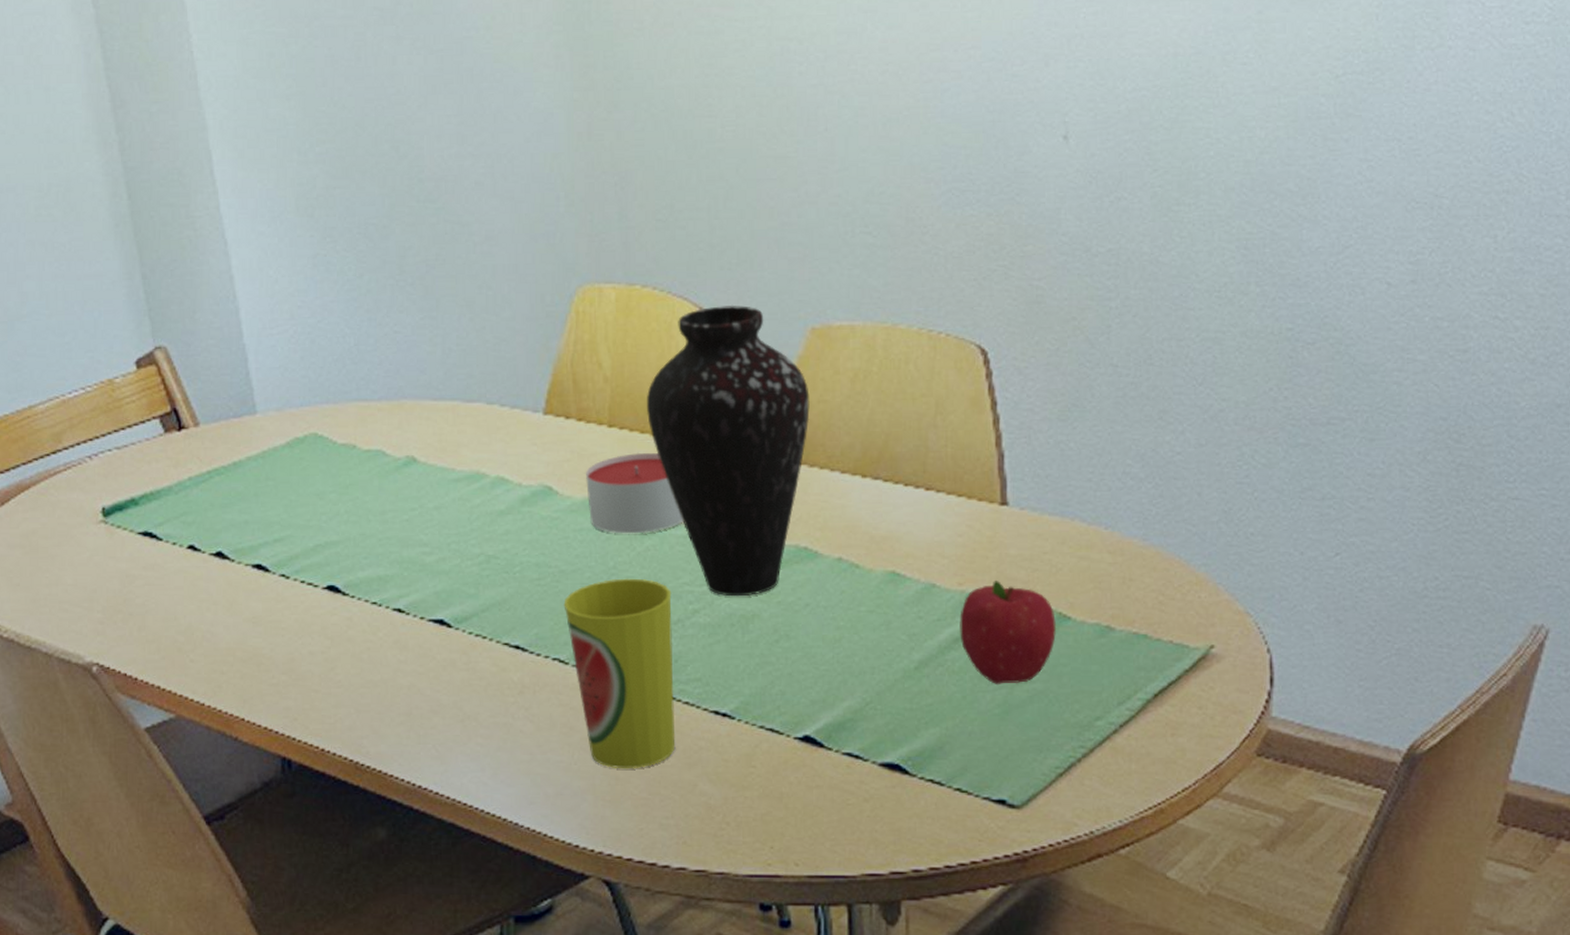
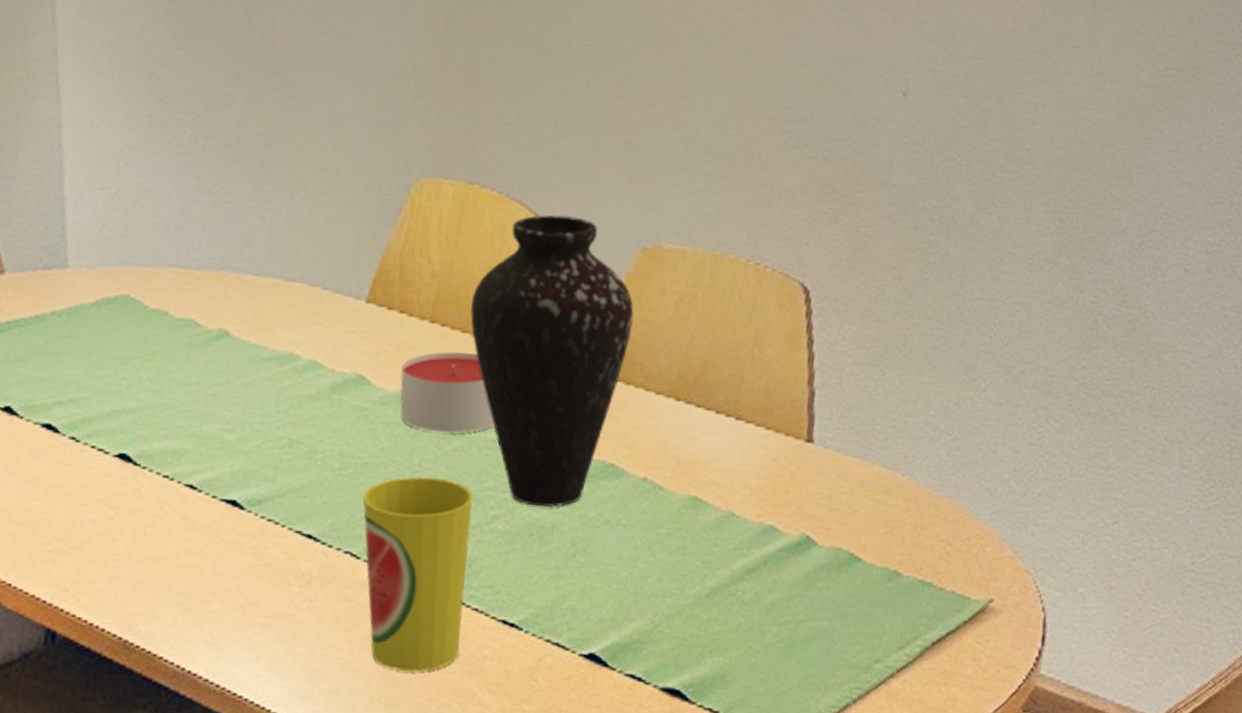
fruit: present [960,581,1057,684] -> none [753,516,847,620]

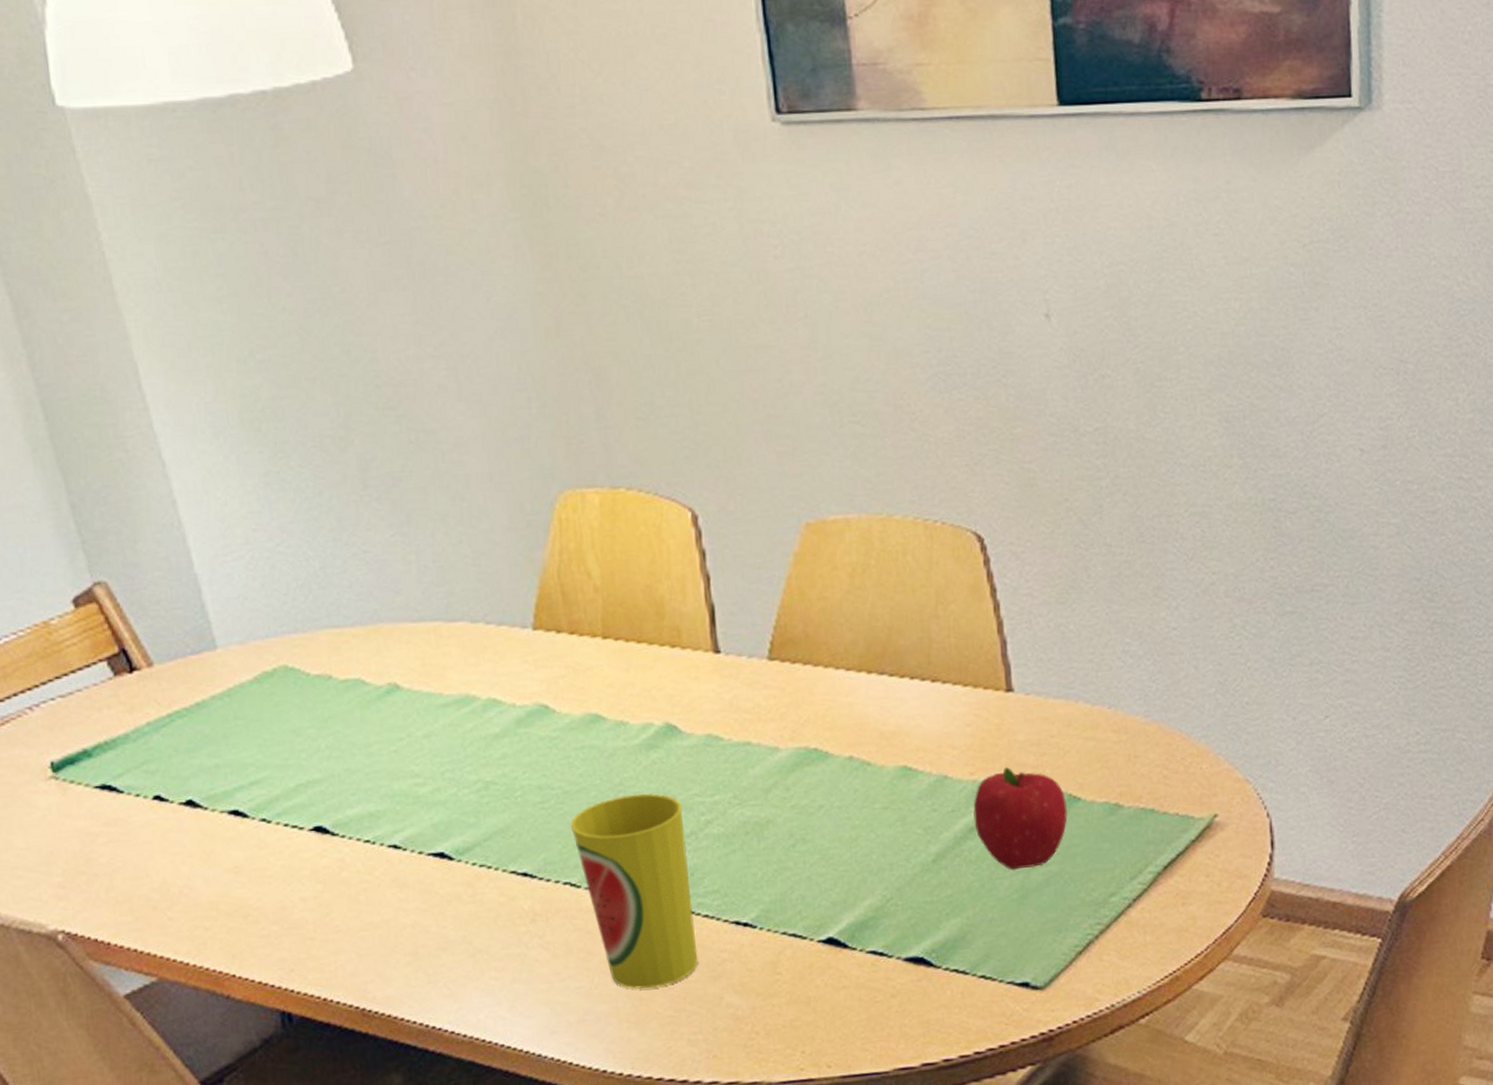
candle: present [399,351,495,434] -> none [583,663,689,749]
vase: present [470,215,634,507] -> none [641,504,811,805]
fruit: none [753,516,847,620] -> present [973,767,1068,870]

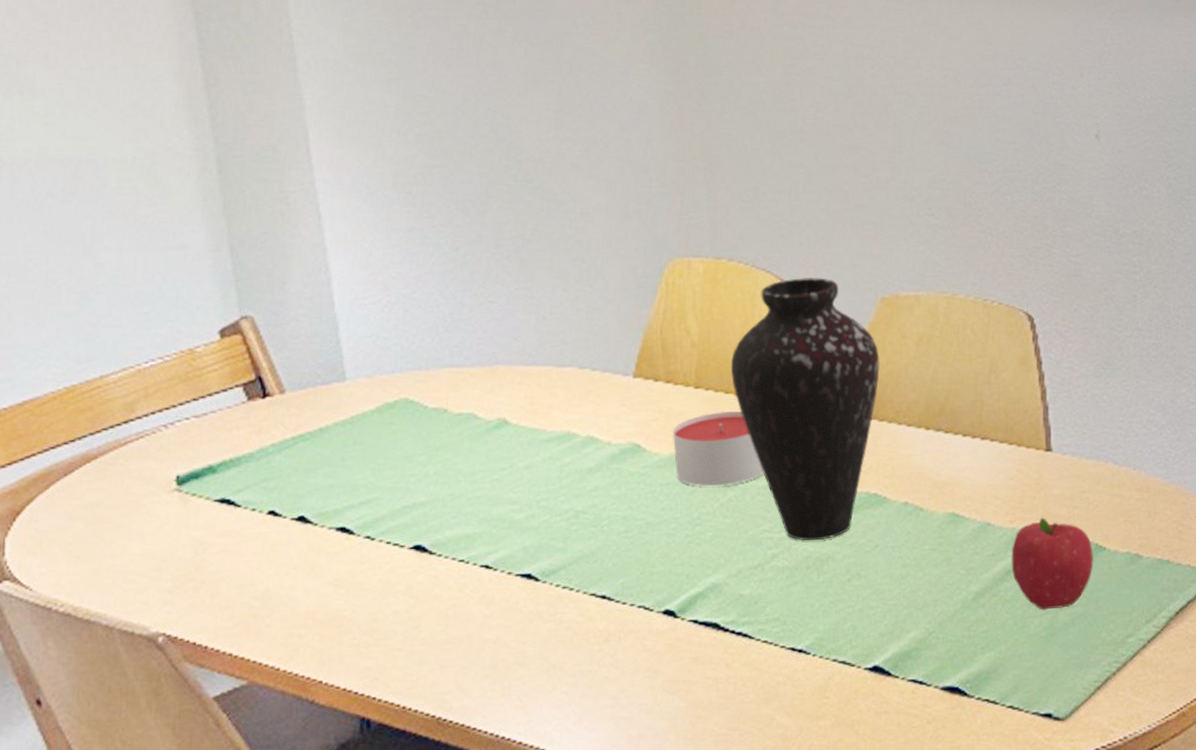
cup: present [570,793,698,989] -> none [649,527,755,707]
candle: none [583,663,689,749] -> present [673,411,764,487]
vase: none [641,504,811,805] -> present [731,278,880,541]

